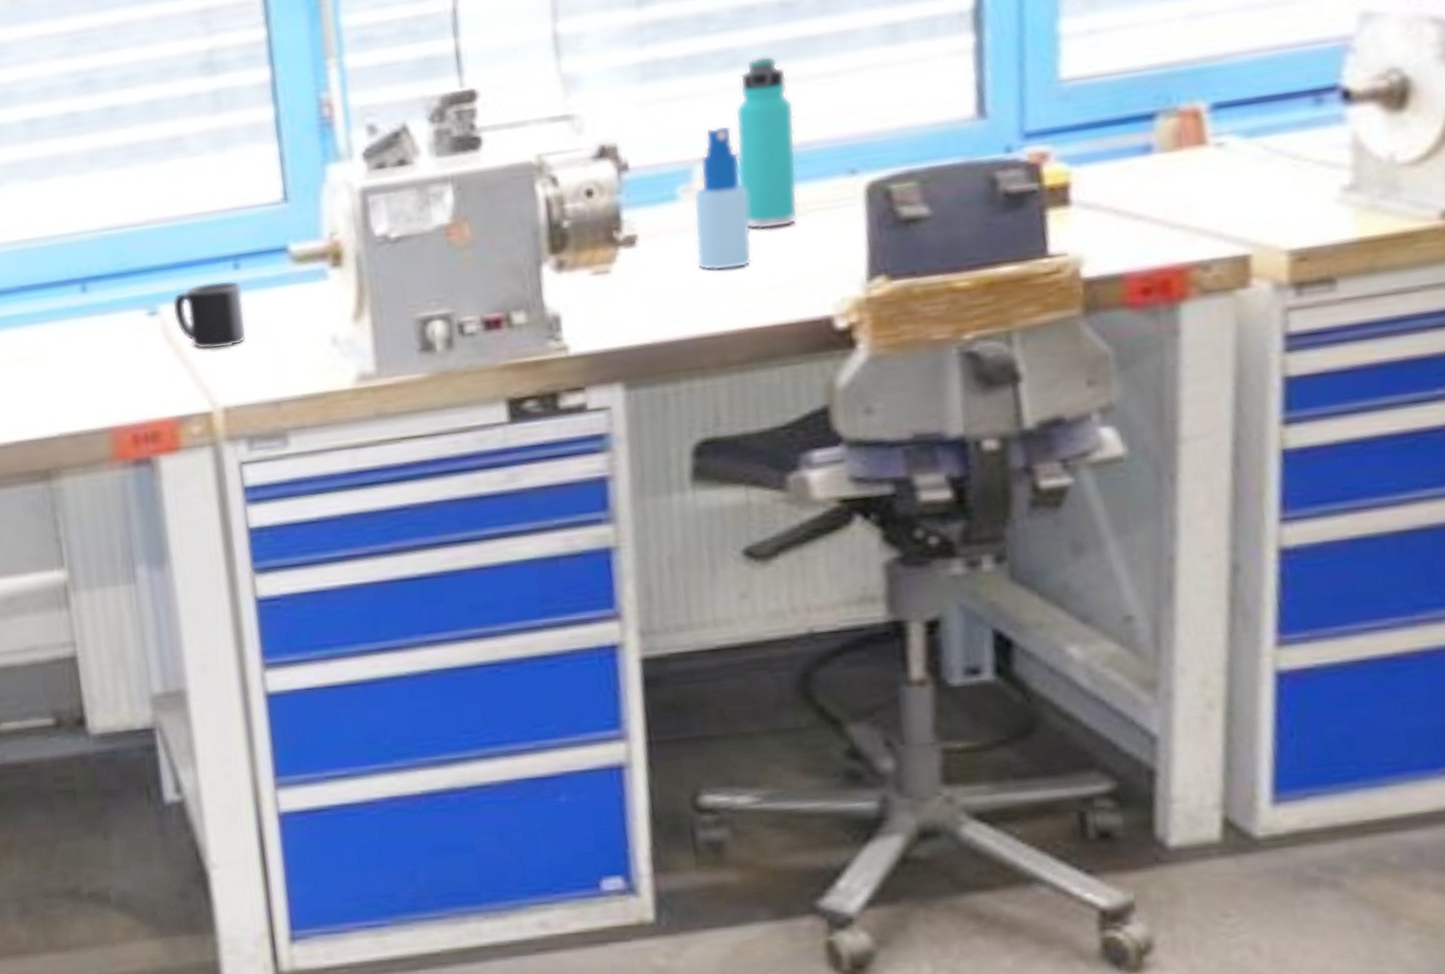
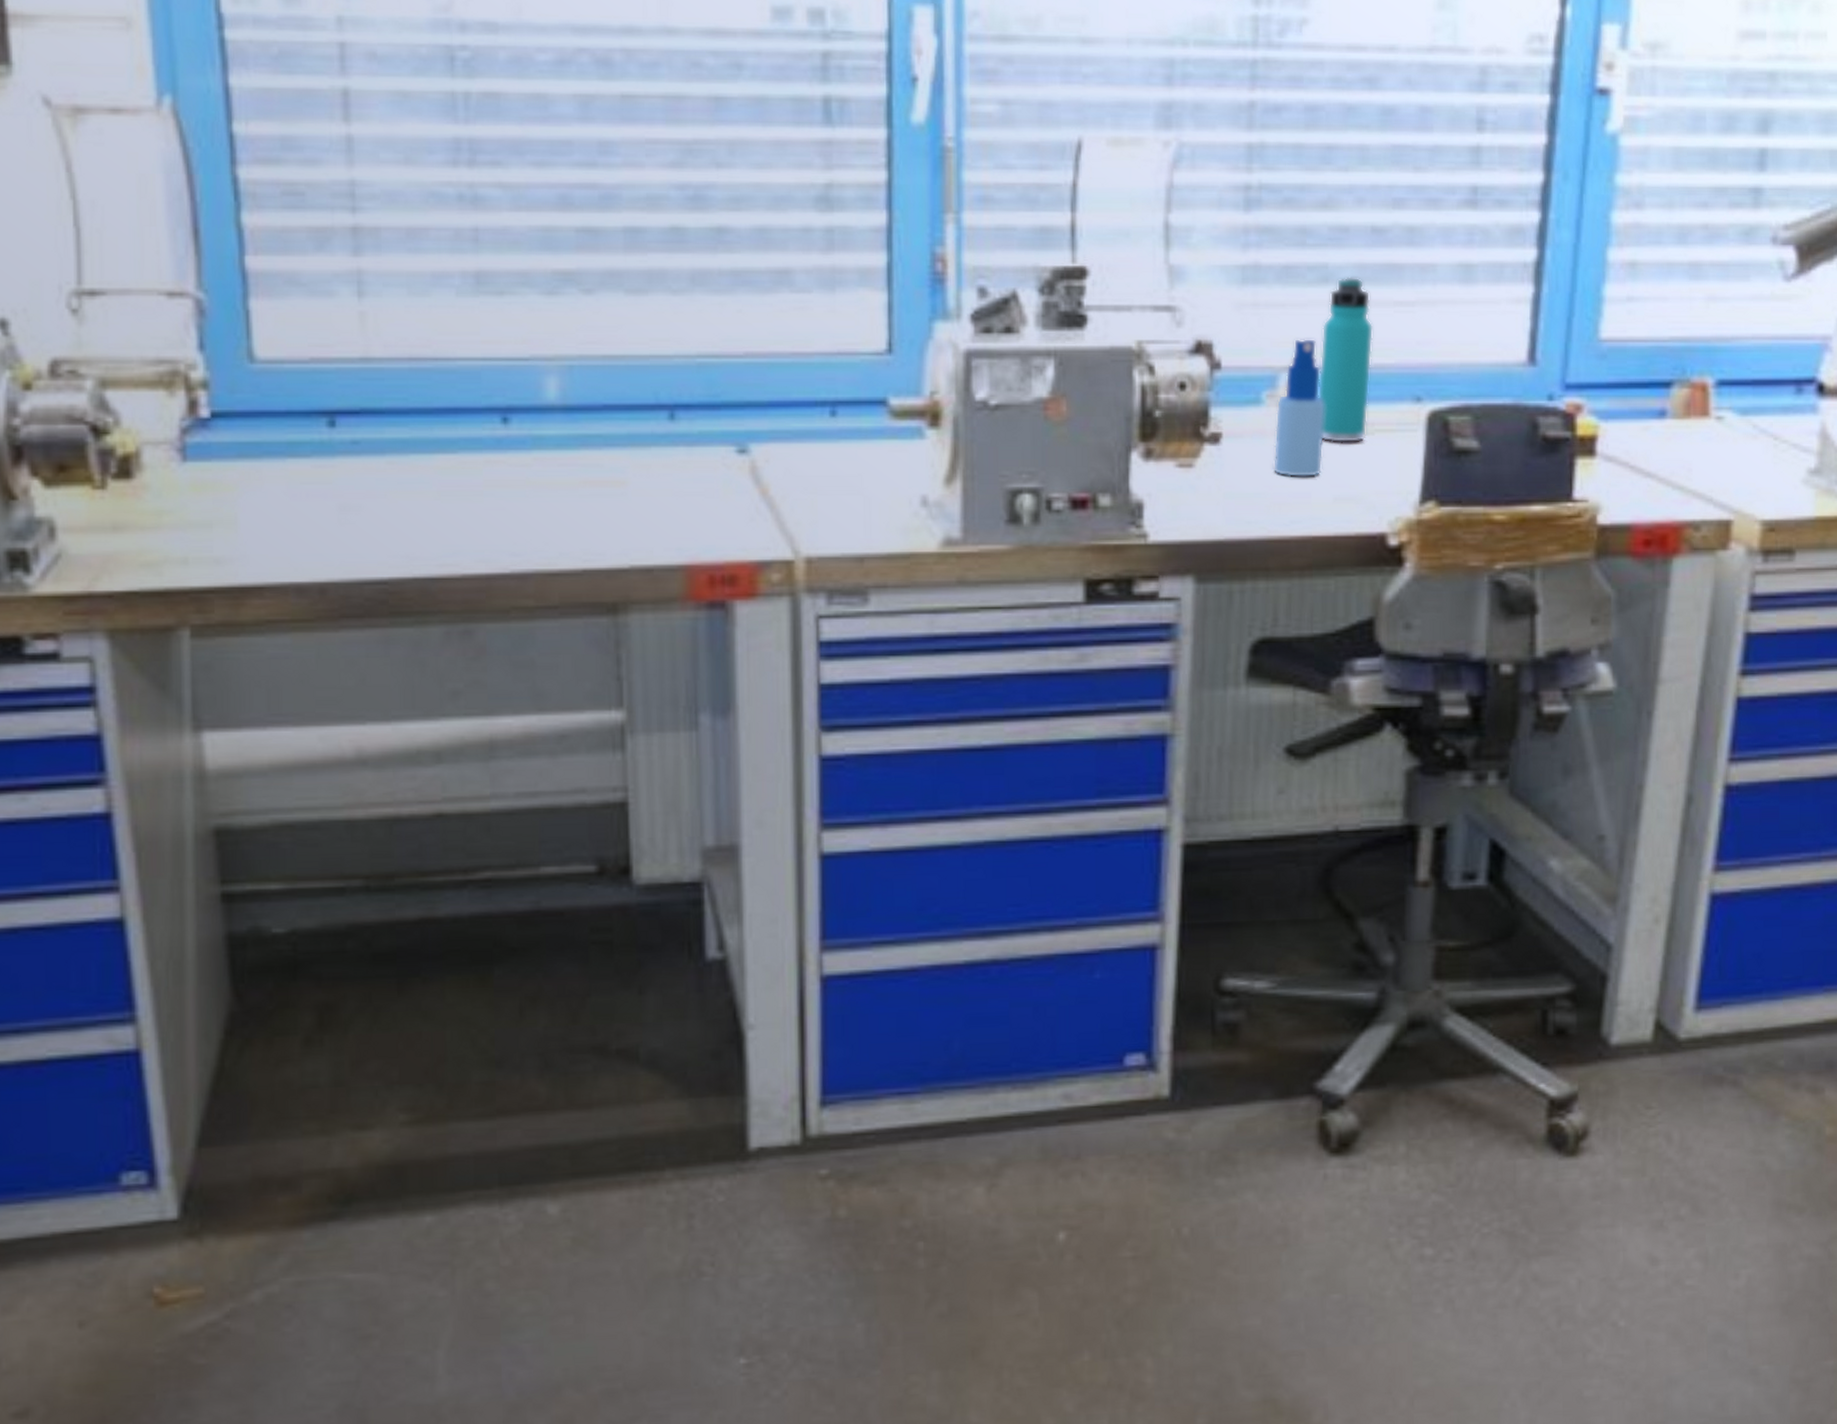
mug: present [172,280,247,350] -> none [763,426,838,497]

